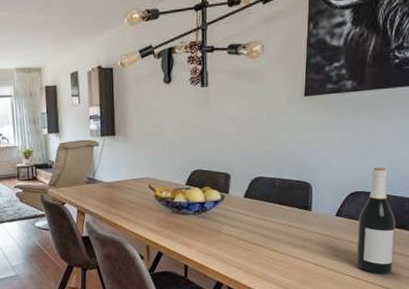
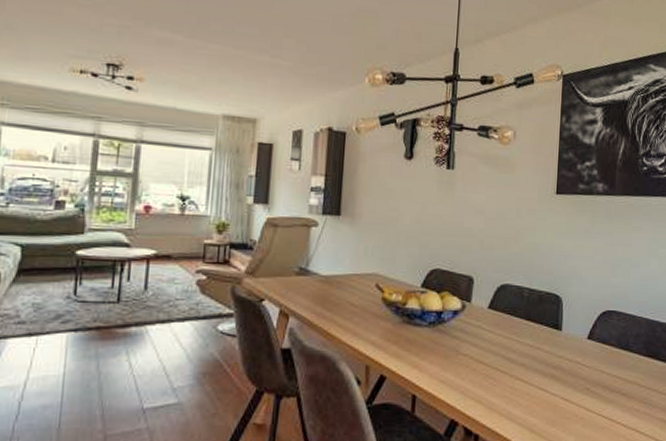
wine bottle: present [356,167,396,275] -> none [609,284,649,415]

